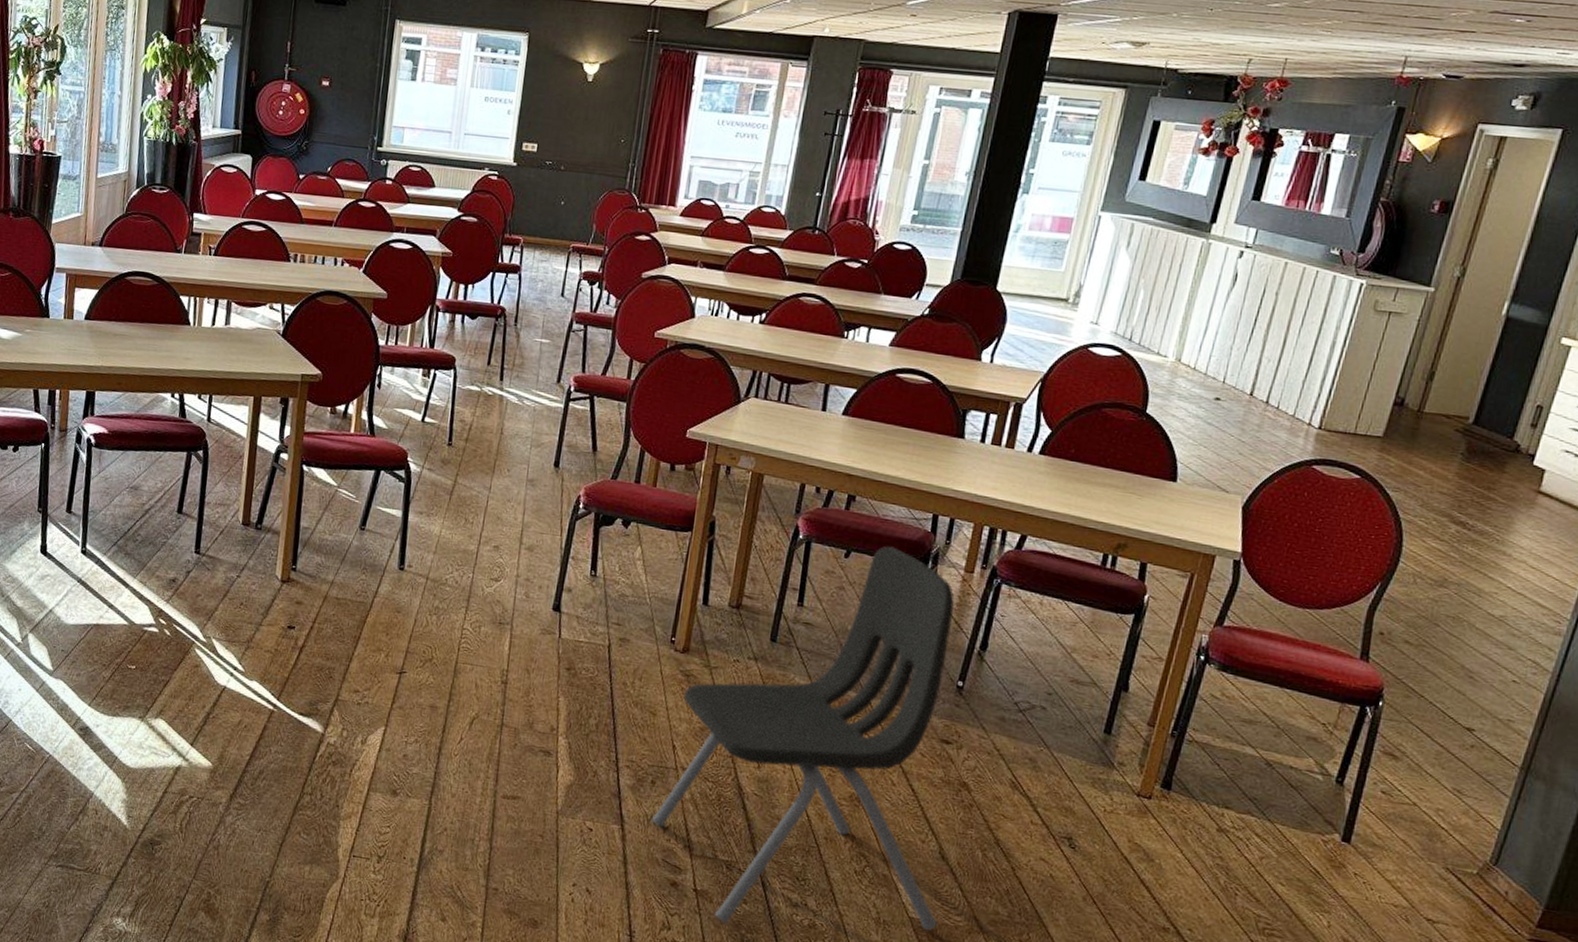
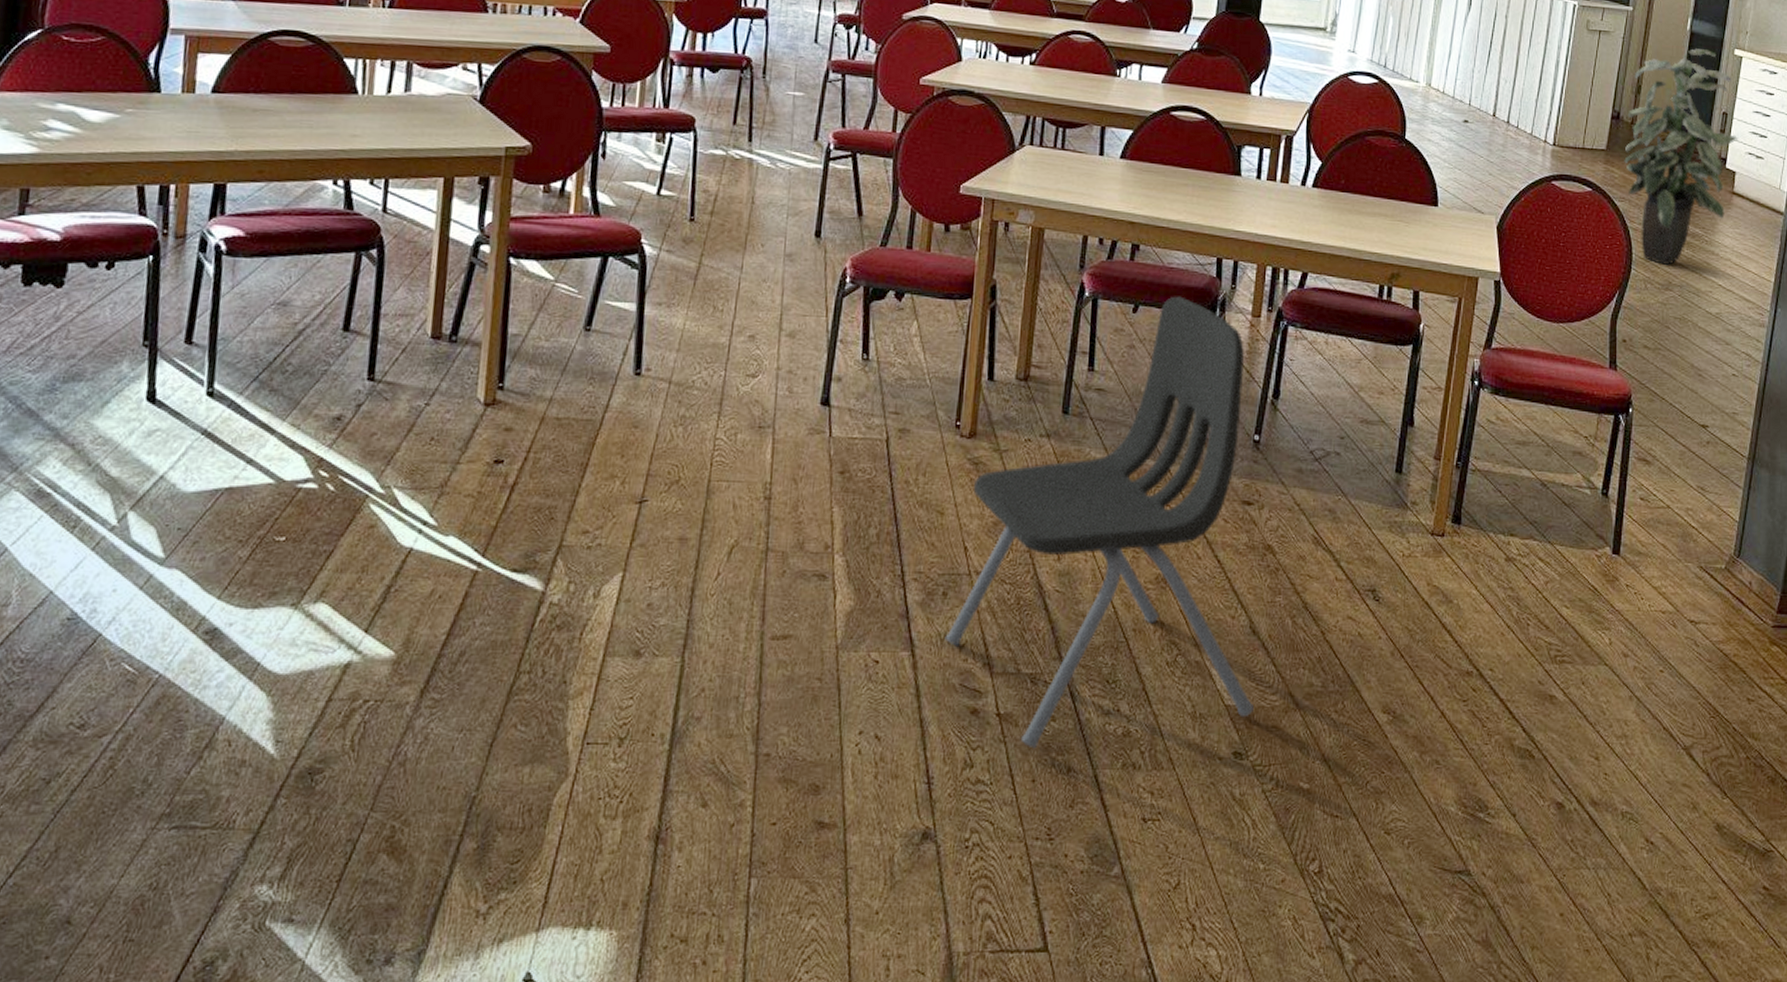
indoor plant: none [1403,335,1554,562] -> present [1624,48,1739,266]

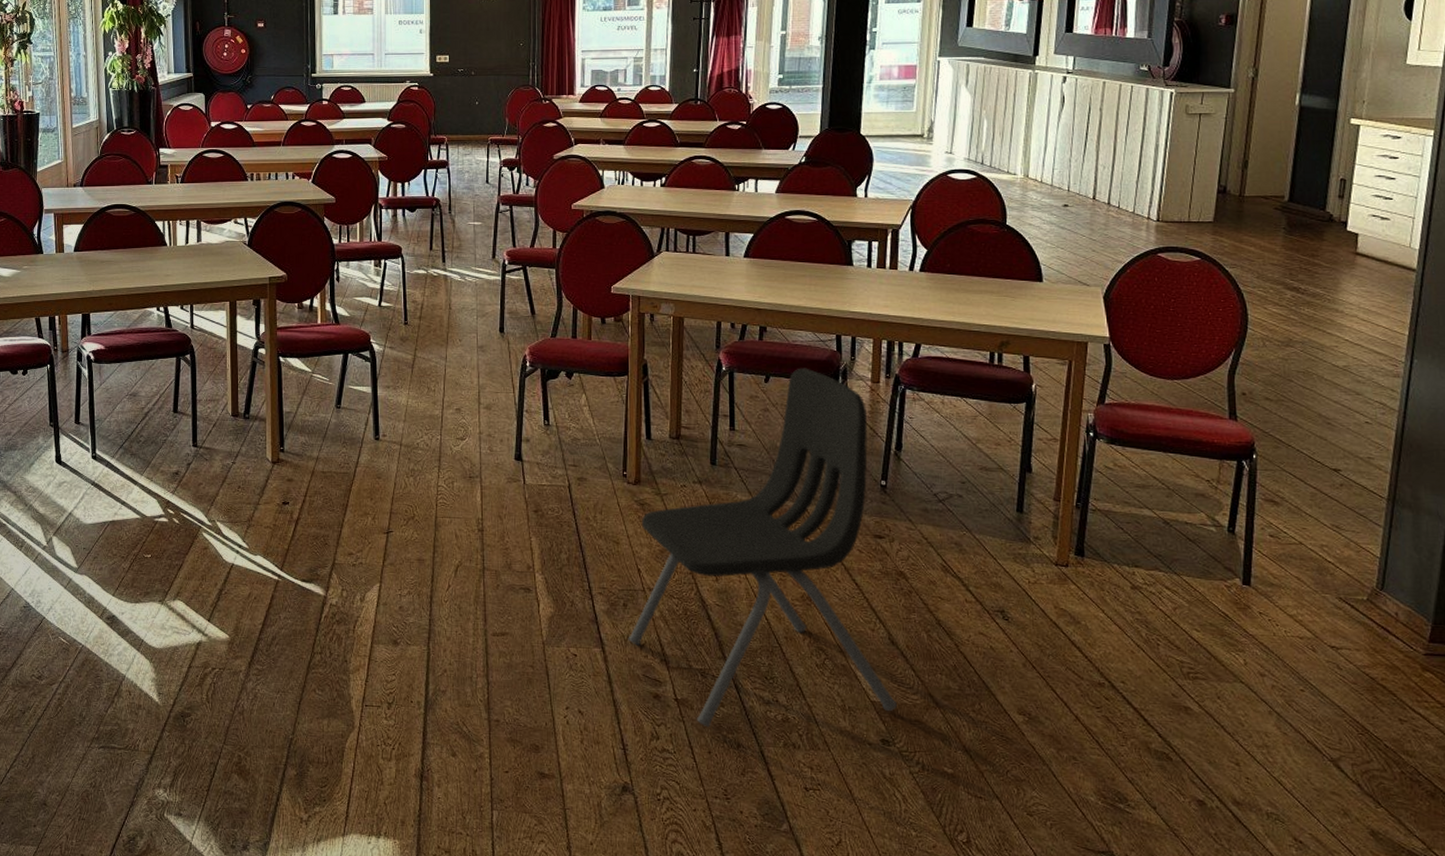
indoor plant: present [1624,48,1739,266] -> none [1233,121,1360,325]

